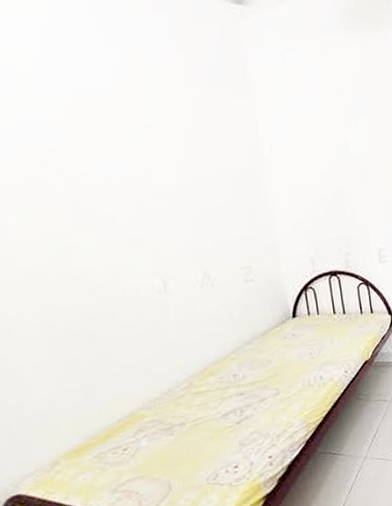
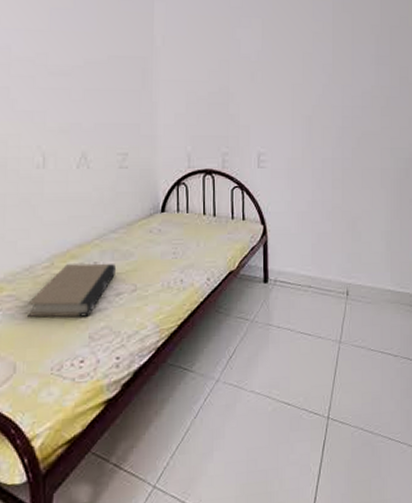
book: none [172,373,257,437] -> present [27,263,117,318]

